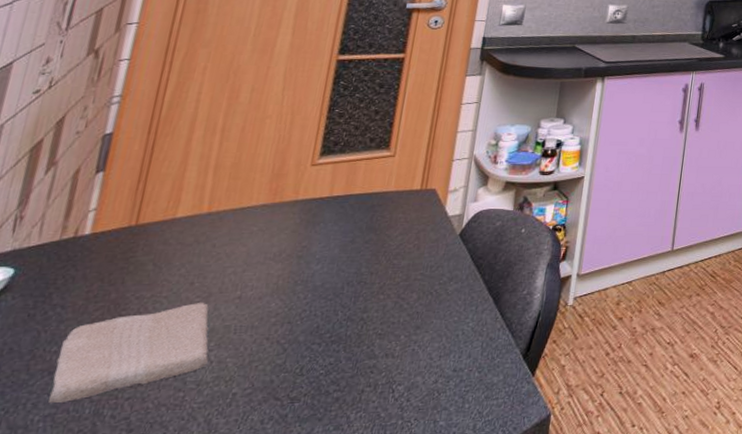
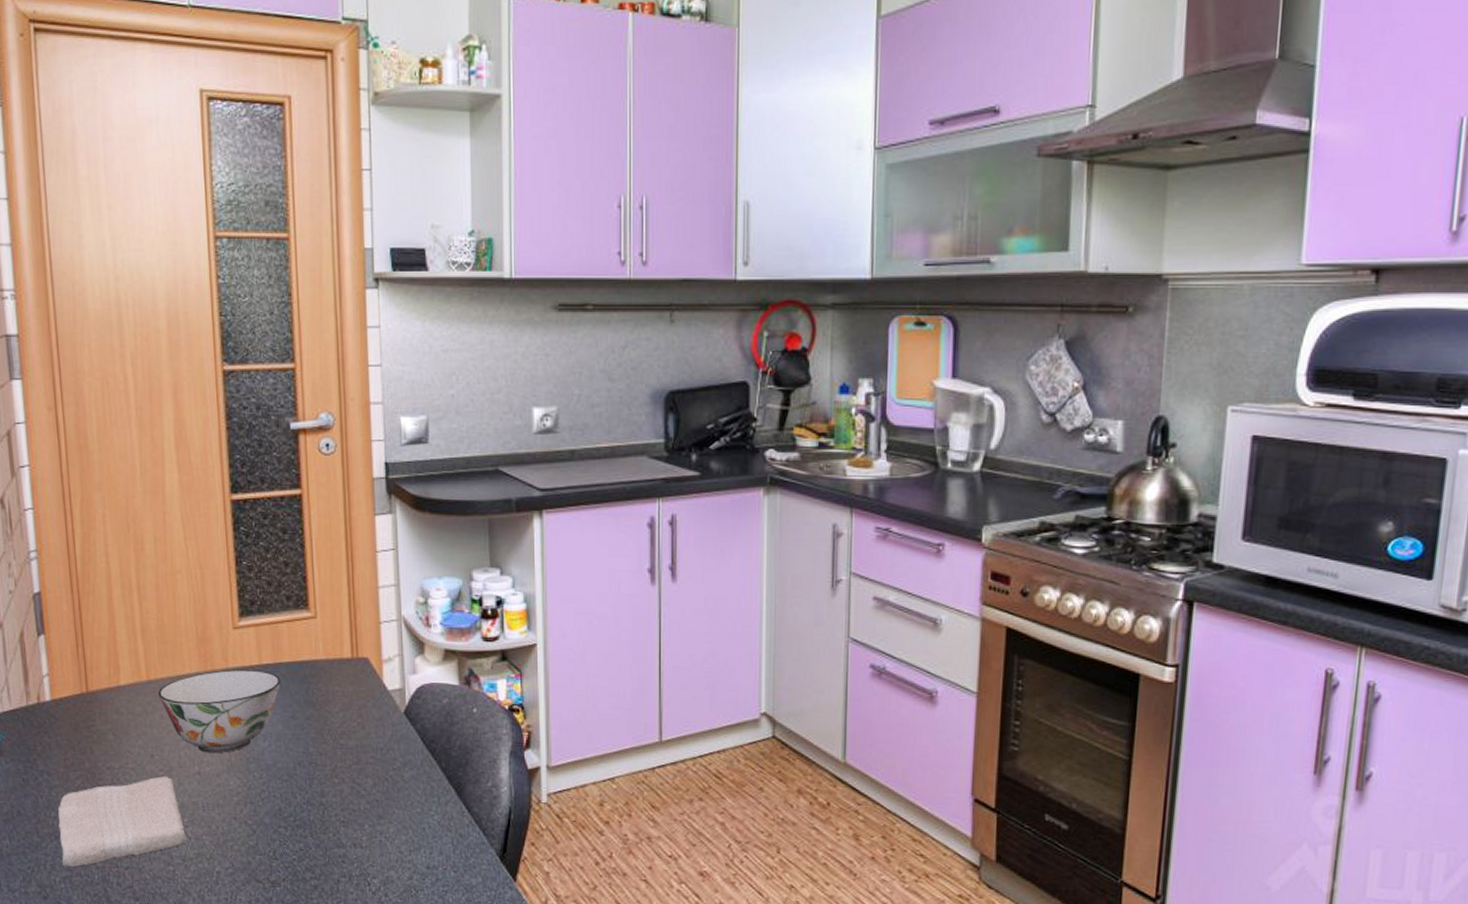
soup bowl: none [215,201,347,278] -> present [158,669,280,754]

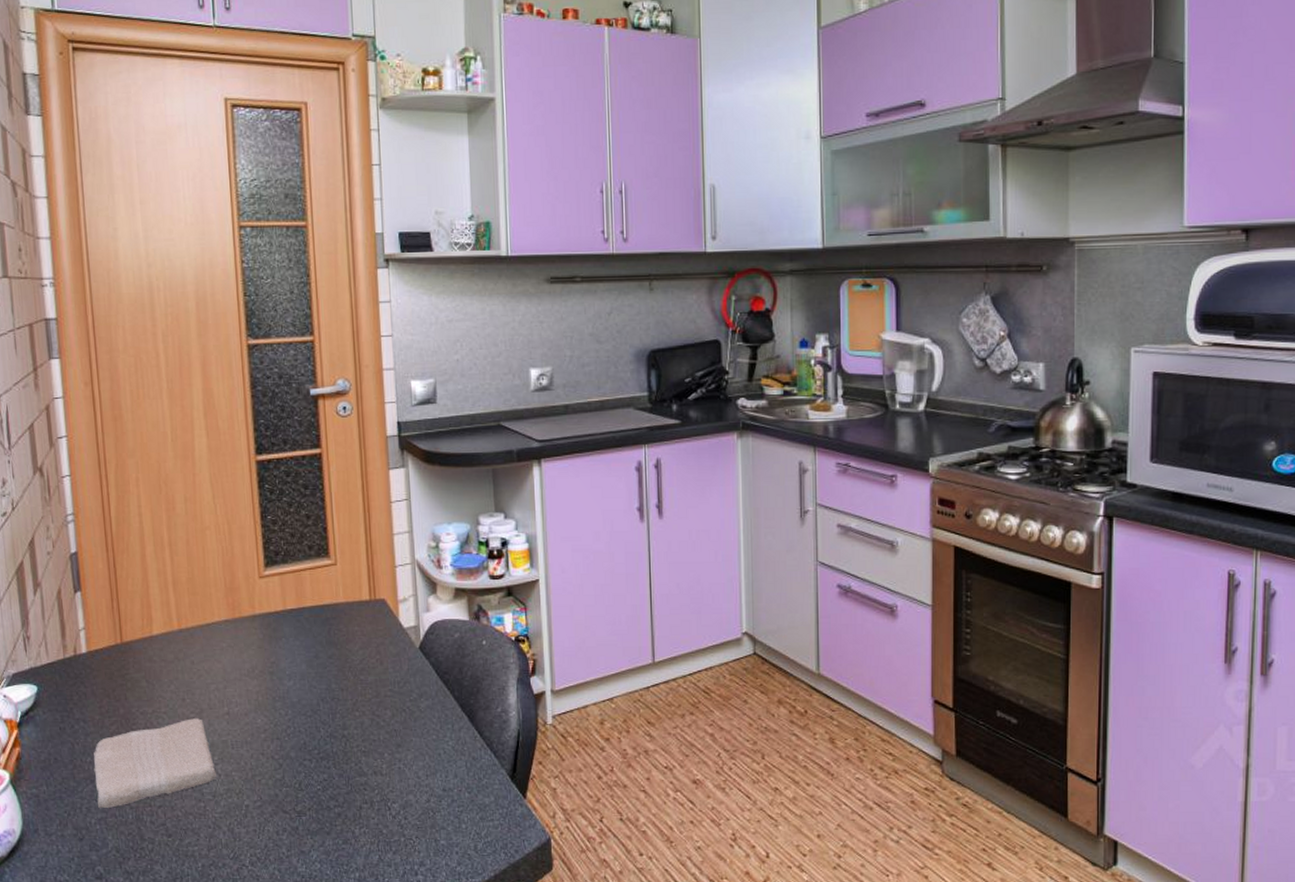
soup bowl: present [158,669,280,754] -> none [189,615,304,694]

